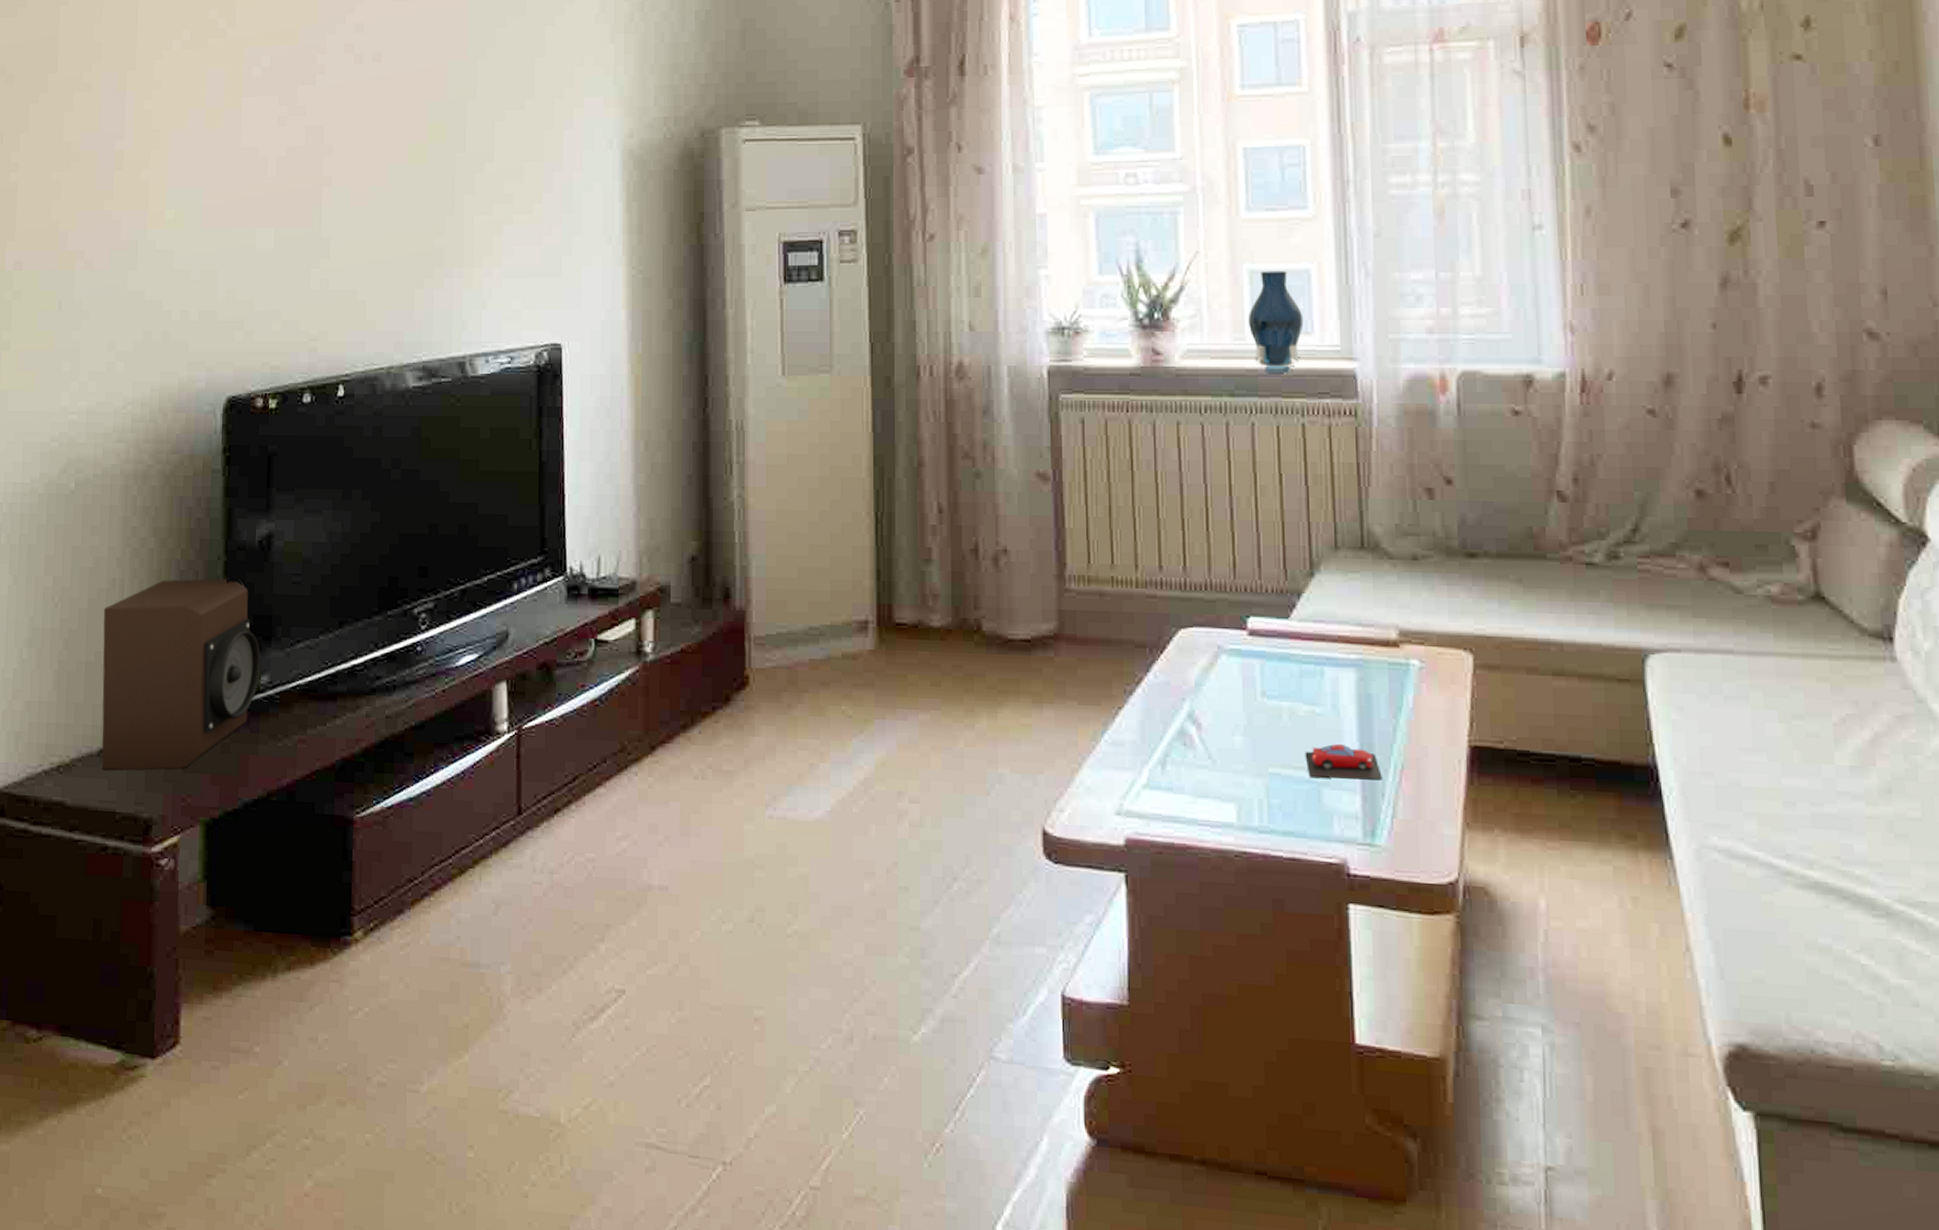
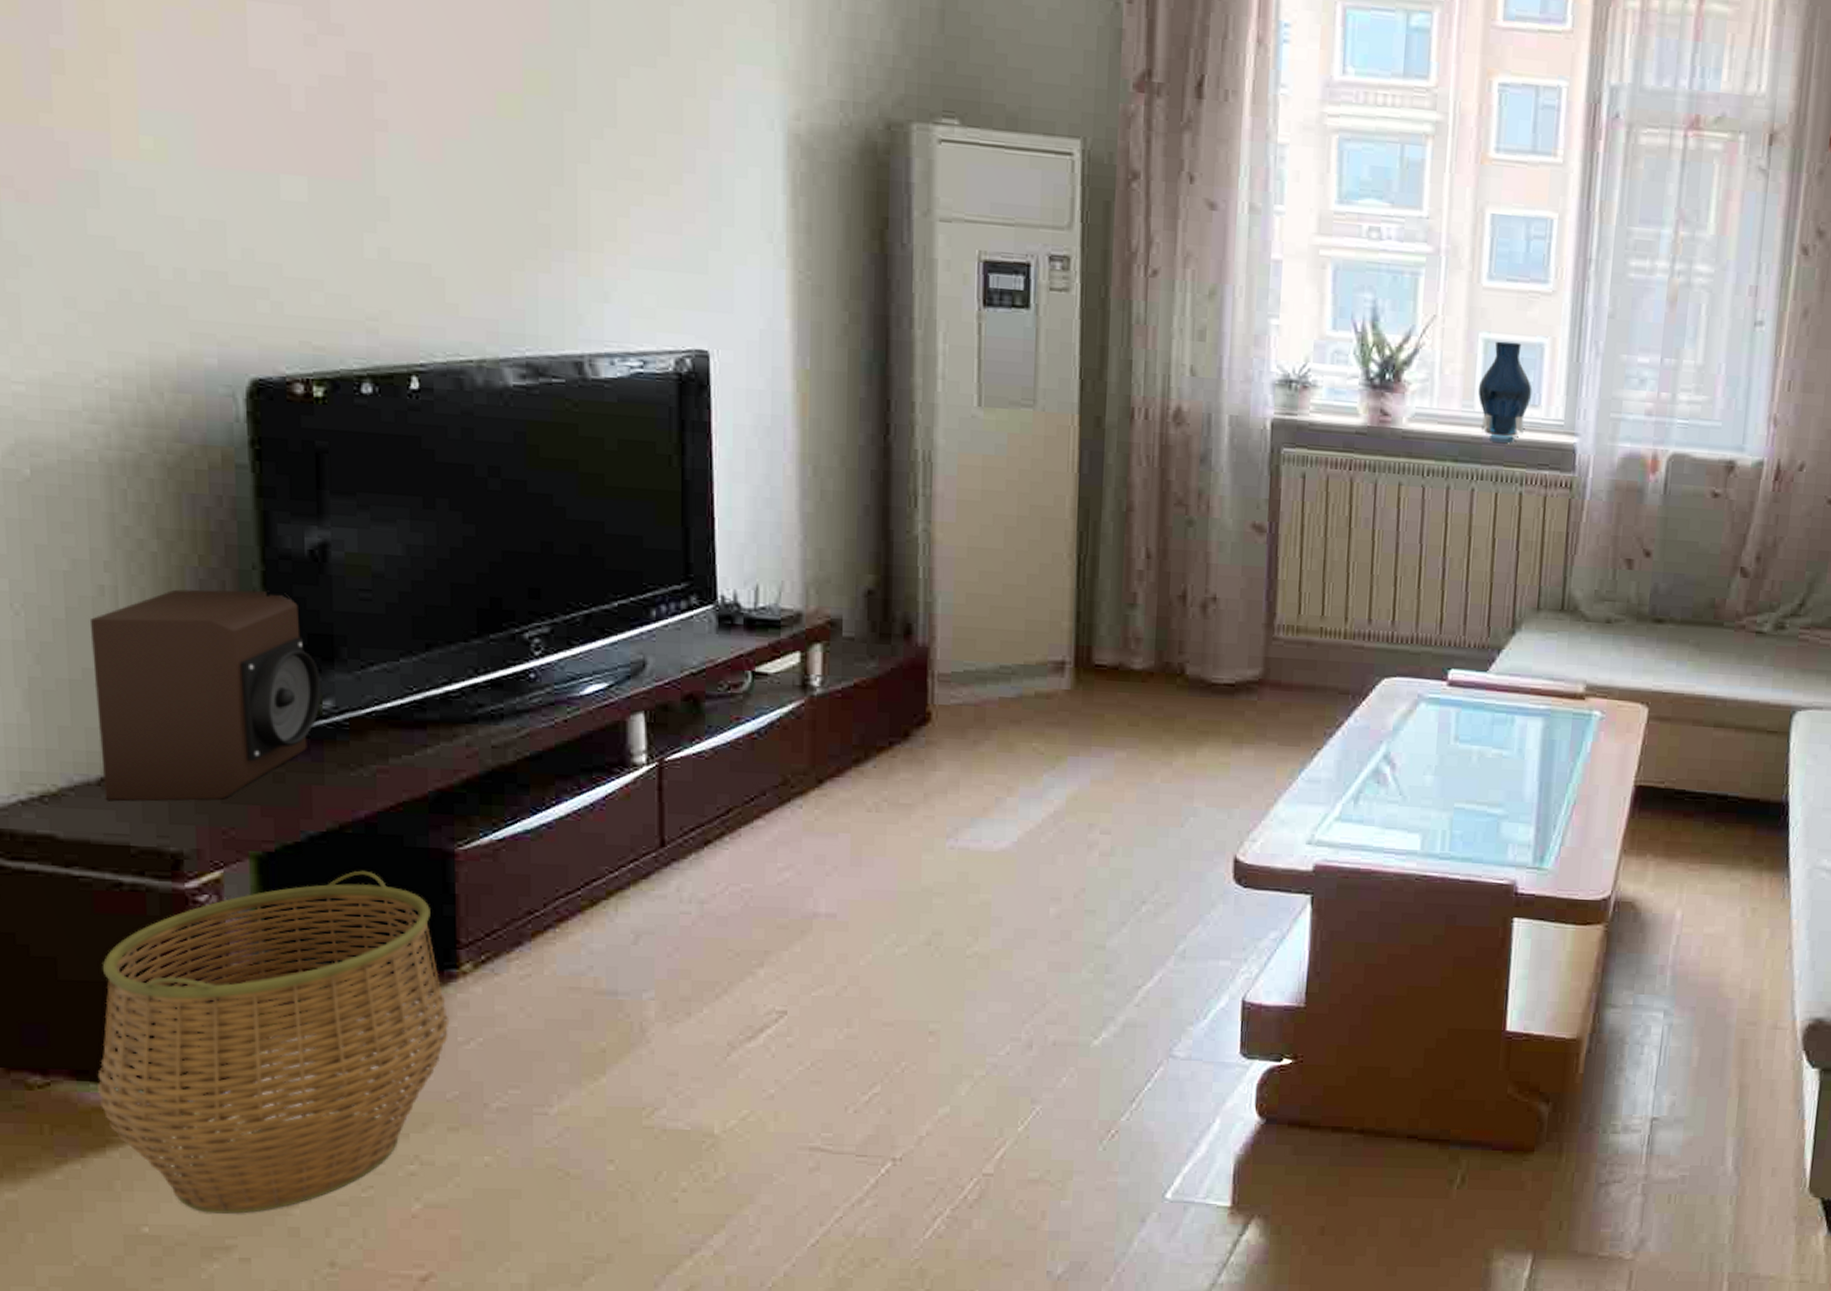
basket: none [75,836,343,1180] -> present [97,870,450,1214]
toy car: present [1305,744,1382,780] -> none [1489,783,1556,814]

